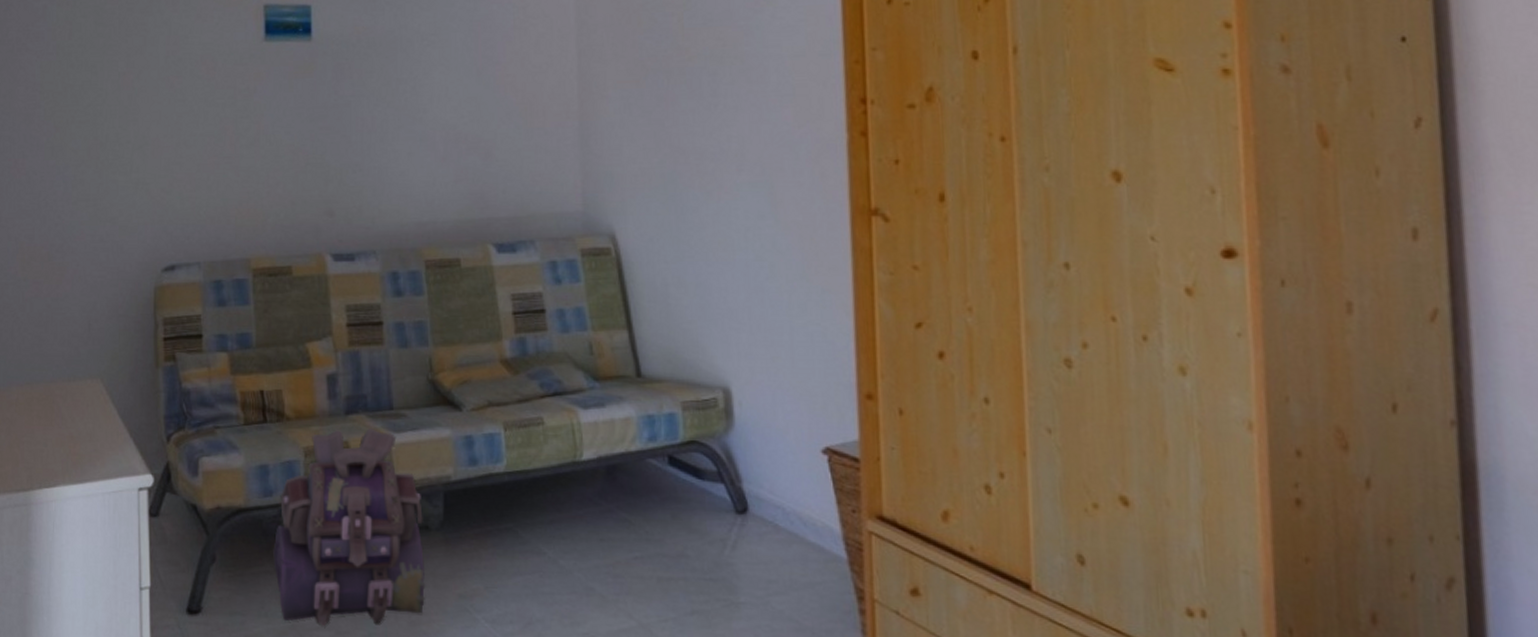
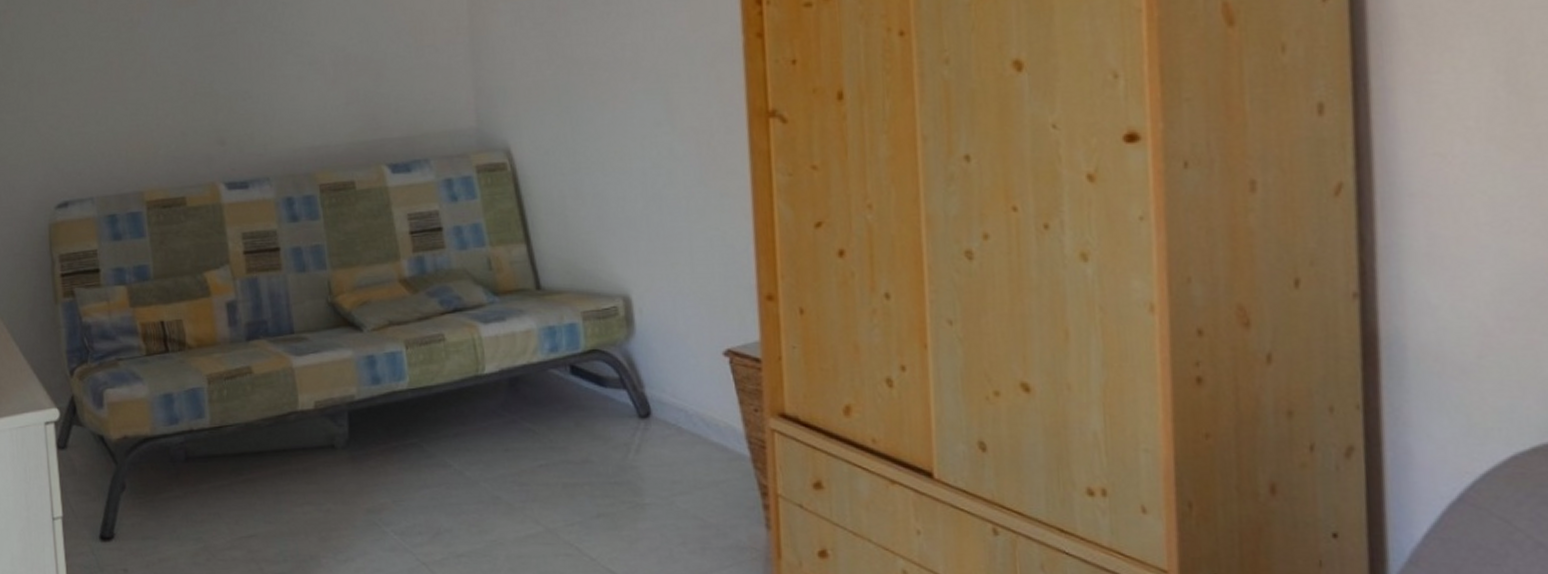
backpack: present [273,428,425,626] -> none [182,353,334,546]

